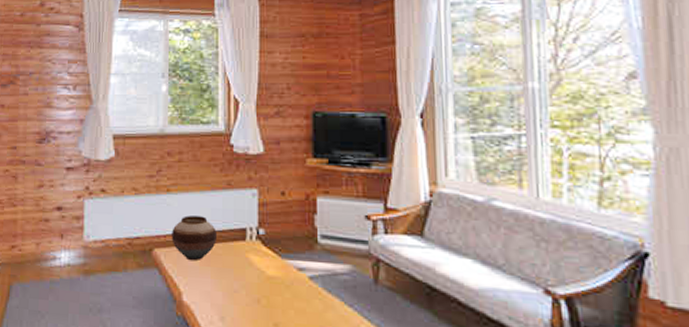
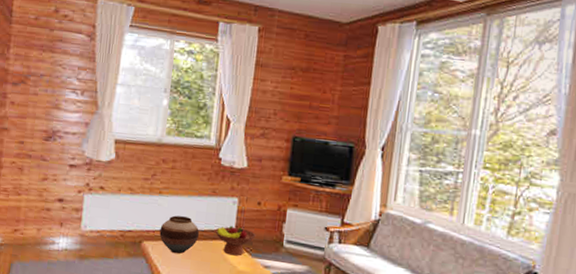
fruit bowl: none [235,222,284,259] -> present [215,225,256,256]

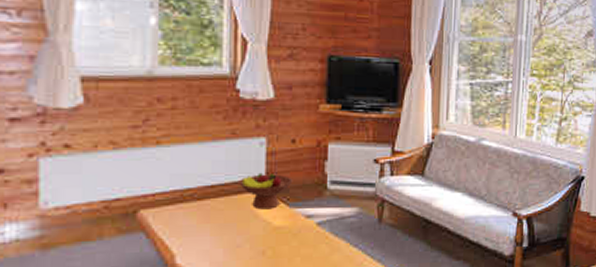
vase: present [159,215,199,254] -> none [162,170,218,220]

